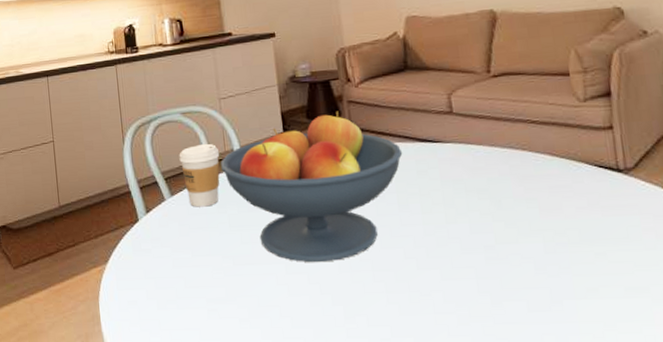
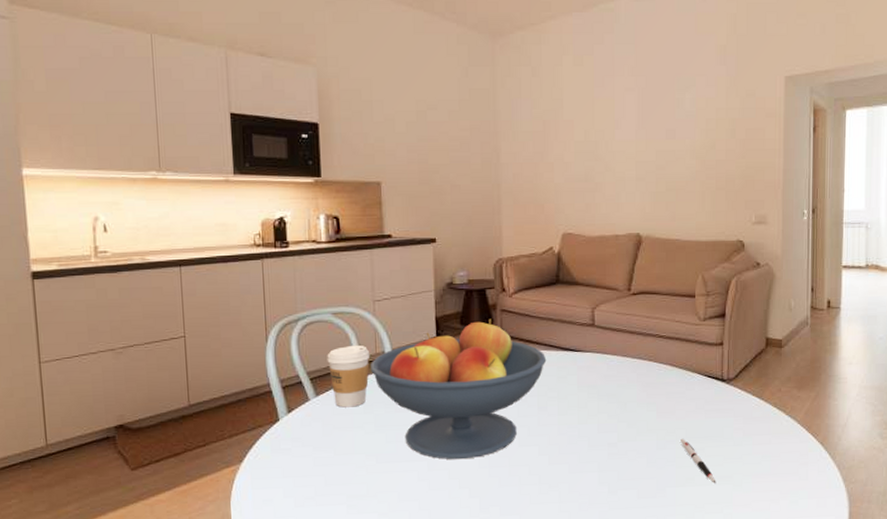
pen: none [573,240,628,297] -> present [680,438,716,484]

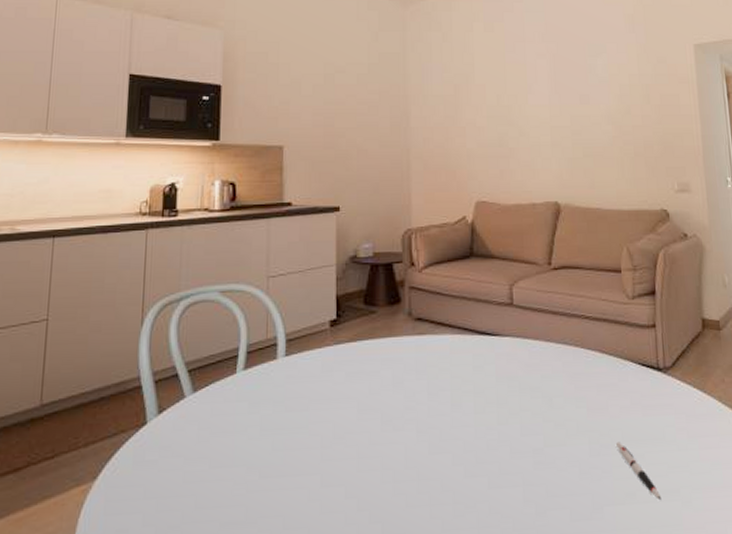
coffee cup: present [327,345,370,408] -> none [210,328,260,407]
fruit bowl: present [371,318,547,460] -> none [260,297,461,472]

